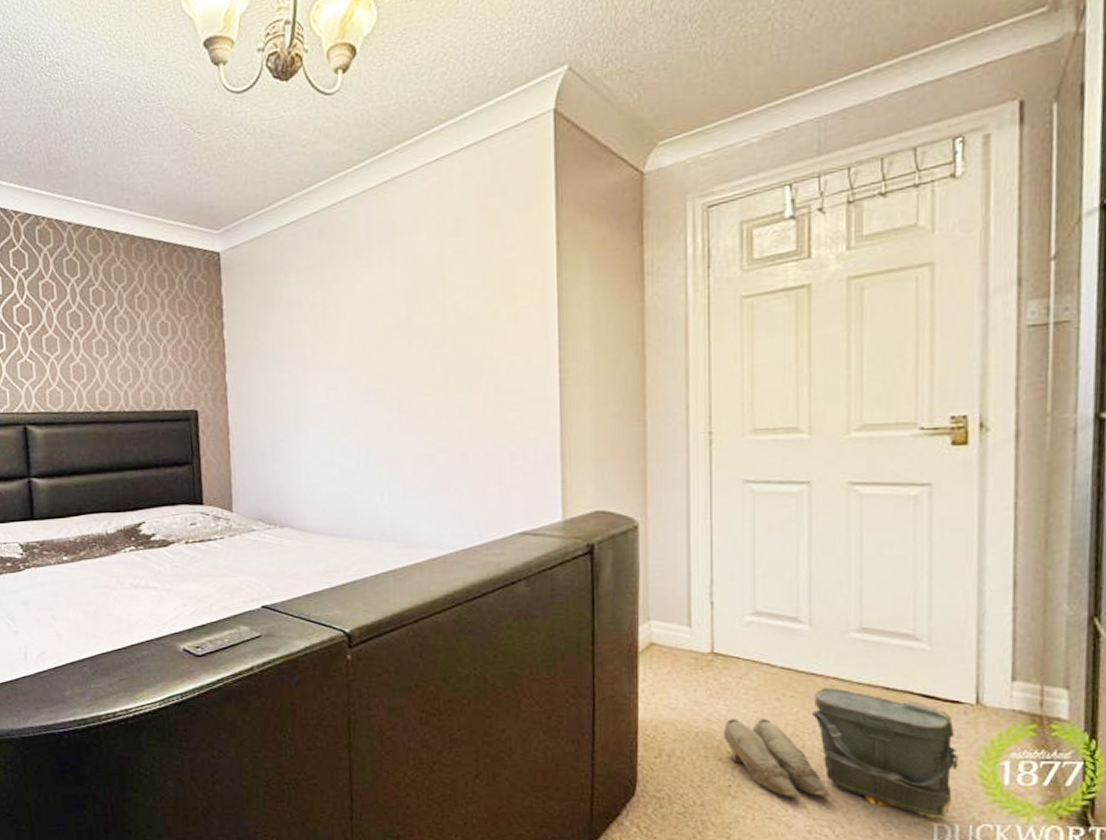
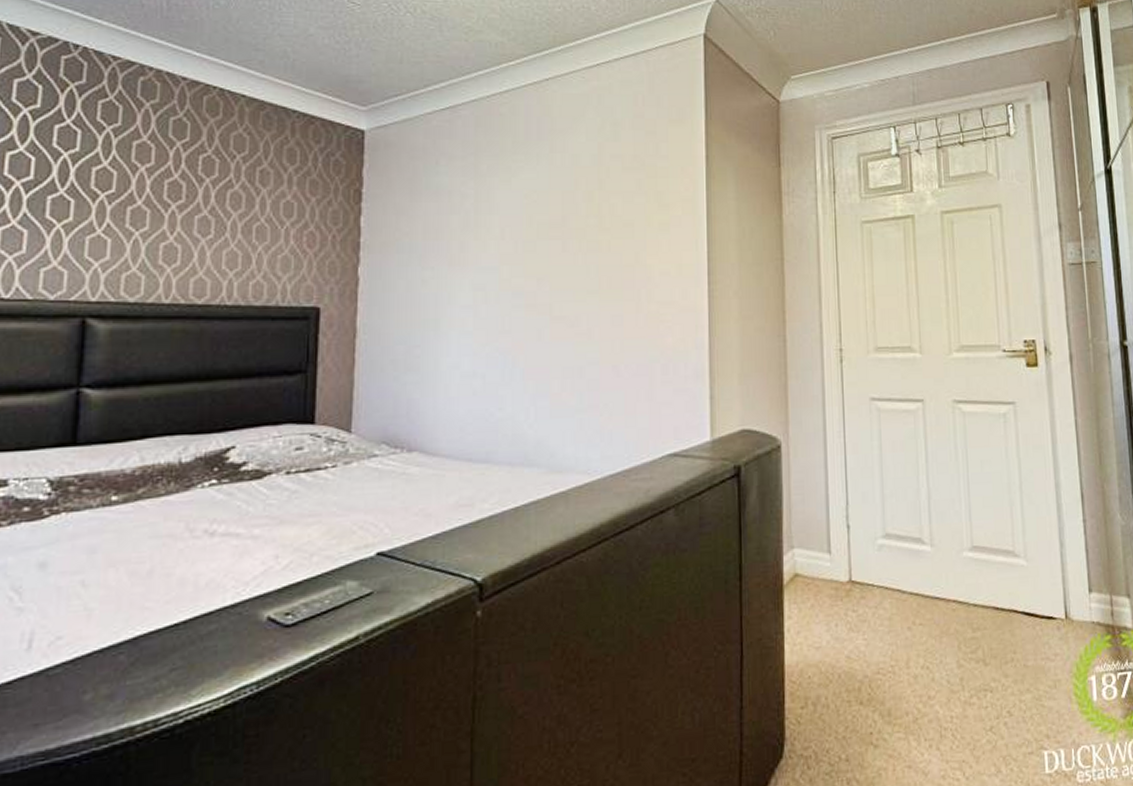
slippers: present [723,718,830,798] -> none [863,650,959,740]
bag: present [811,688,961,819] -> none [938,611,1058,747]

